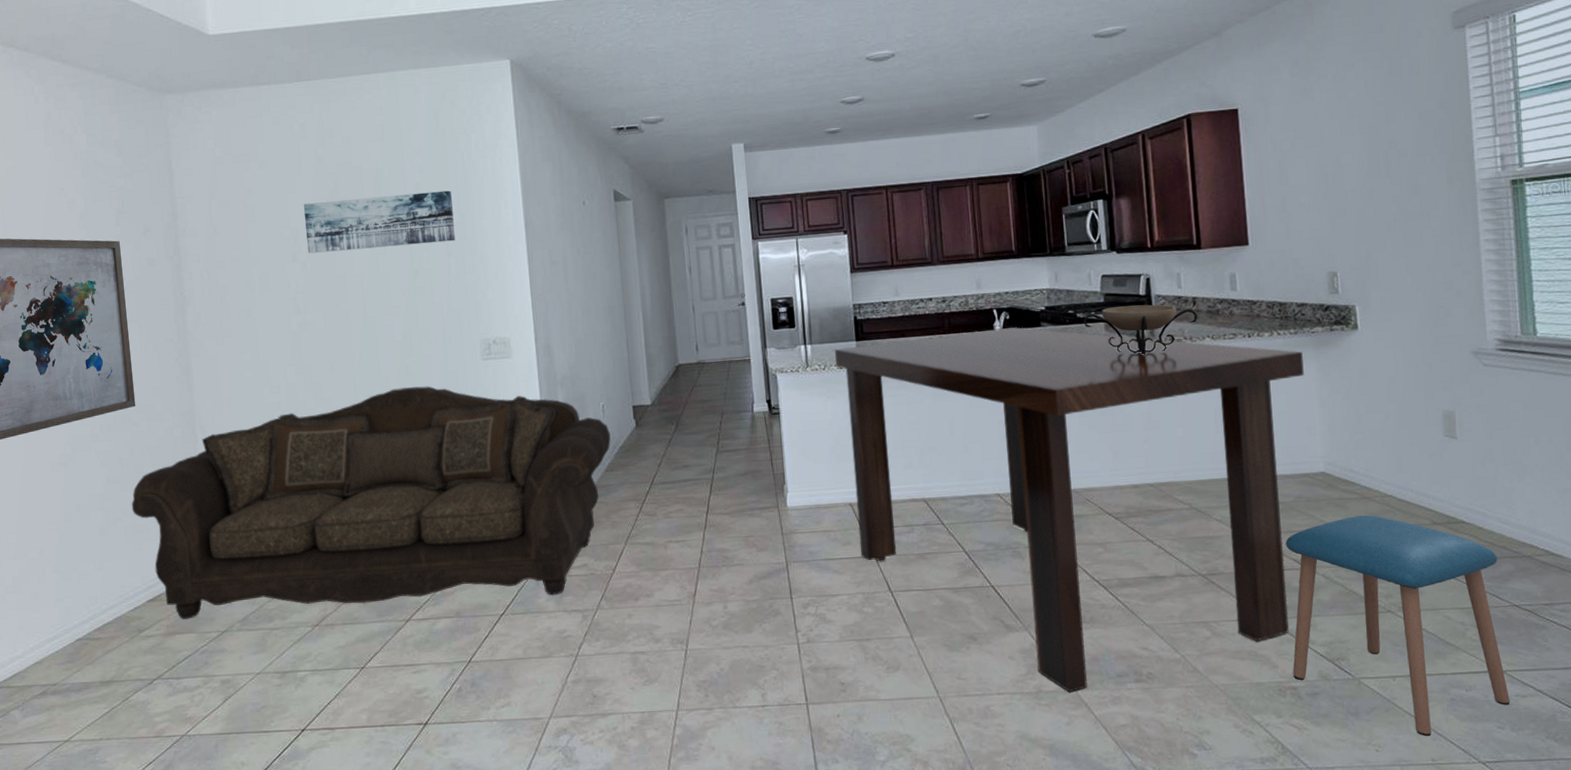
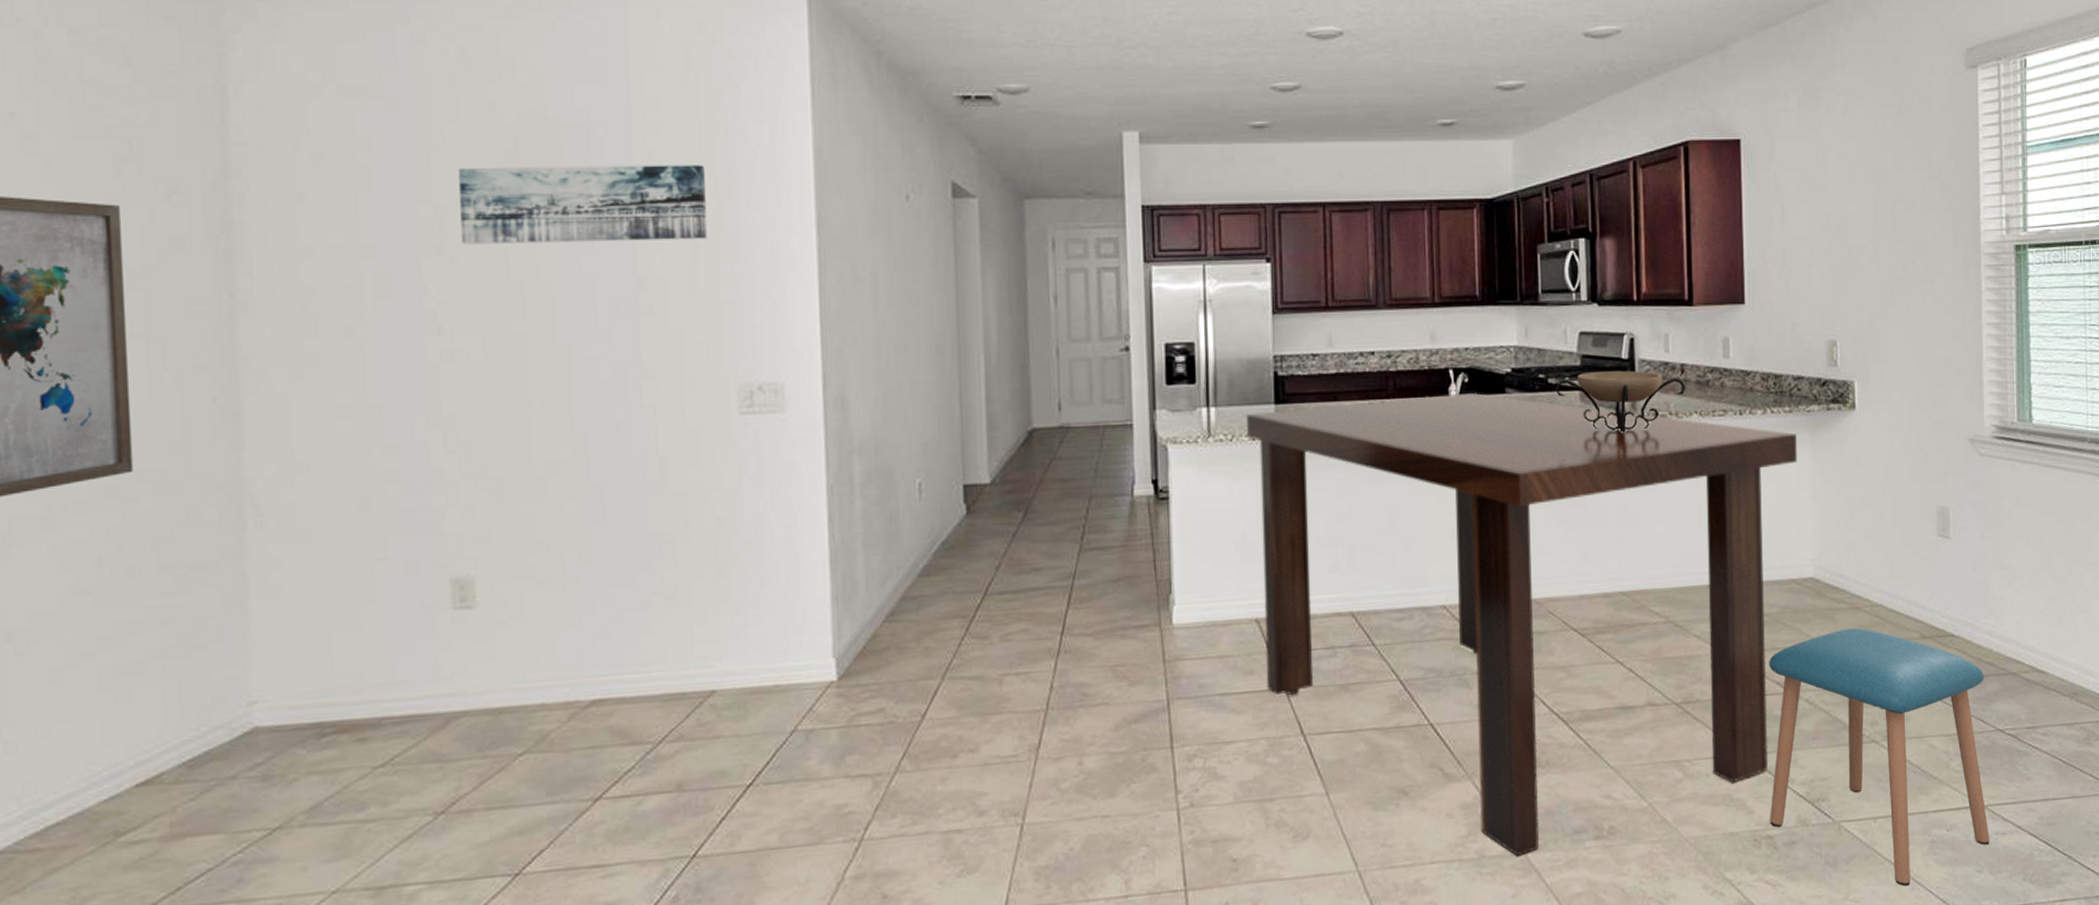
sofa: present [131,386,611,619] -> none [114,450,929,813]

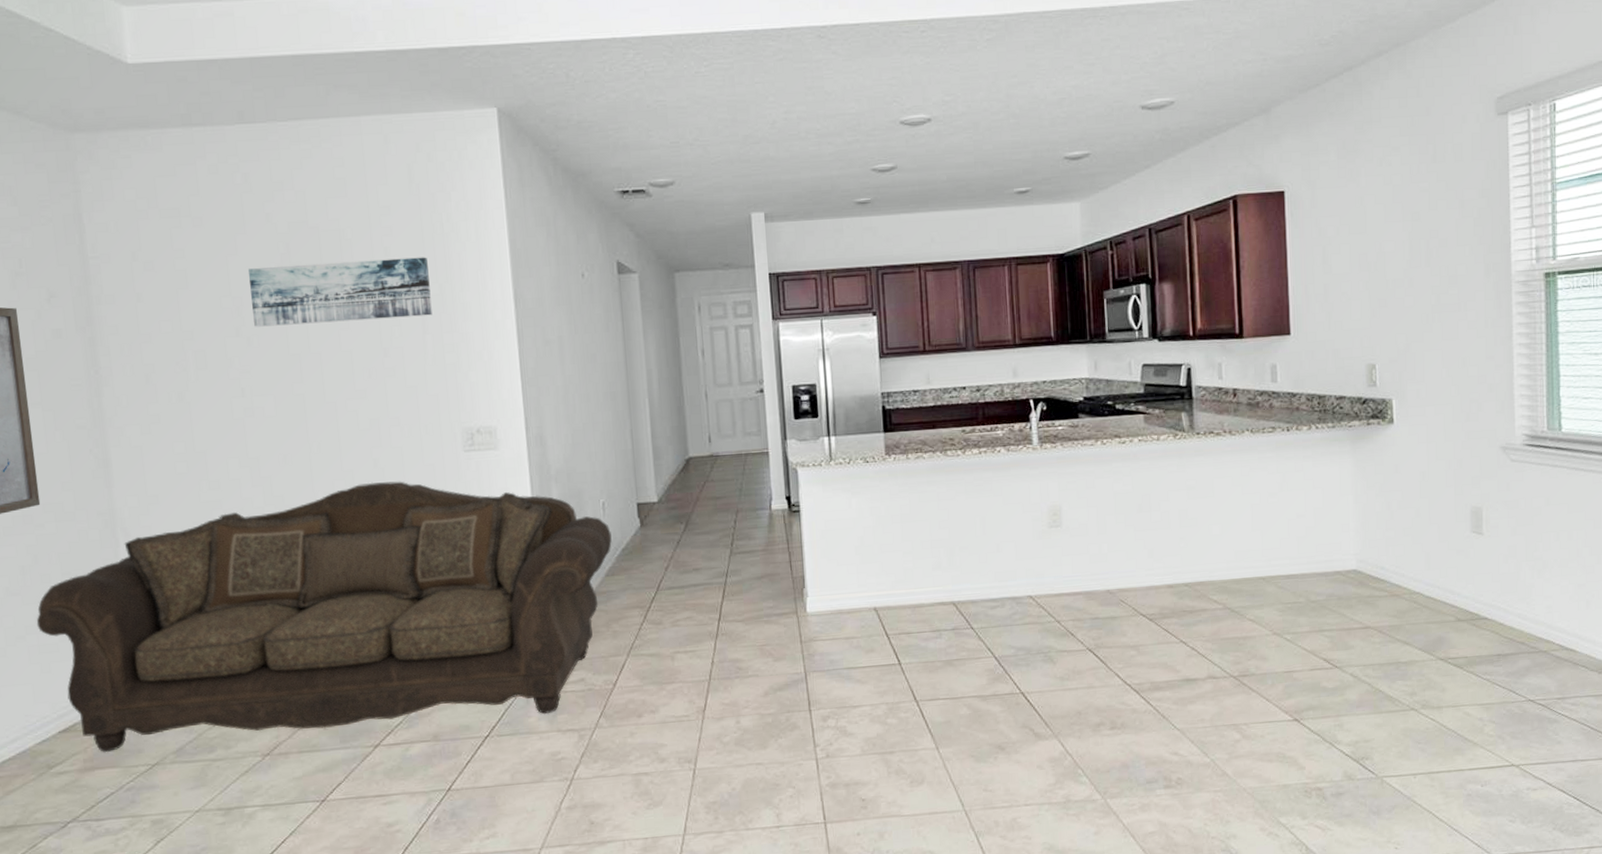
sofa: none [114,450,929,813] -> present [36,481,612,752]
dining table: present [1247,393,1797,857] -> none [861,419,1340,802]
decorative bowl: present [1556,370,1686,433] -> none [1122,396,1238,449]
stool: present [1769,628,1990,887] -> none [1316,612,1521,833]

